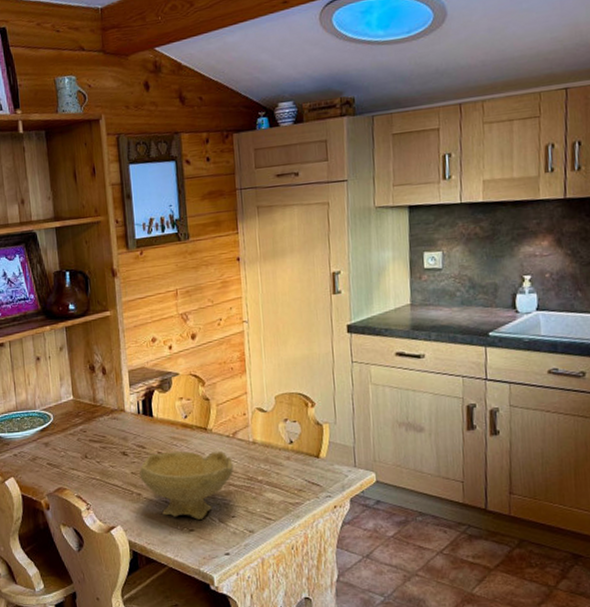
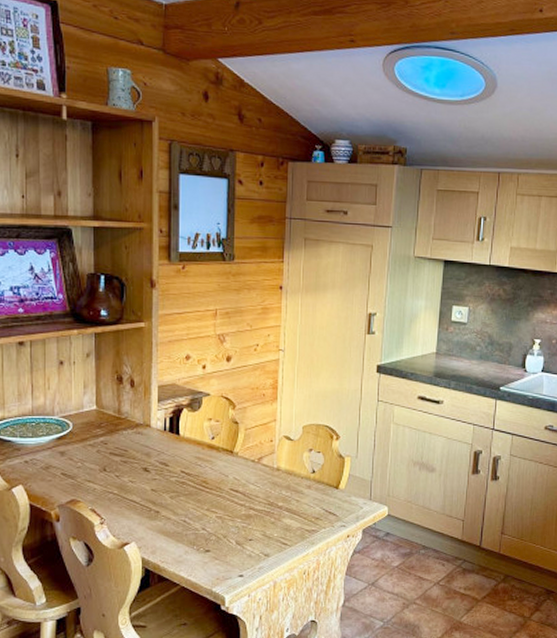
bowl: present [139,451,234,520] -> none [160,471,255,541]

